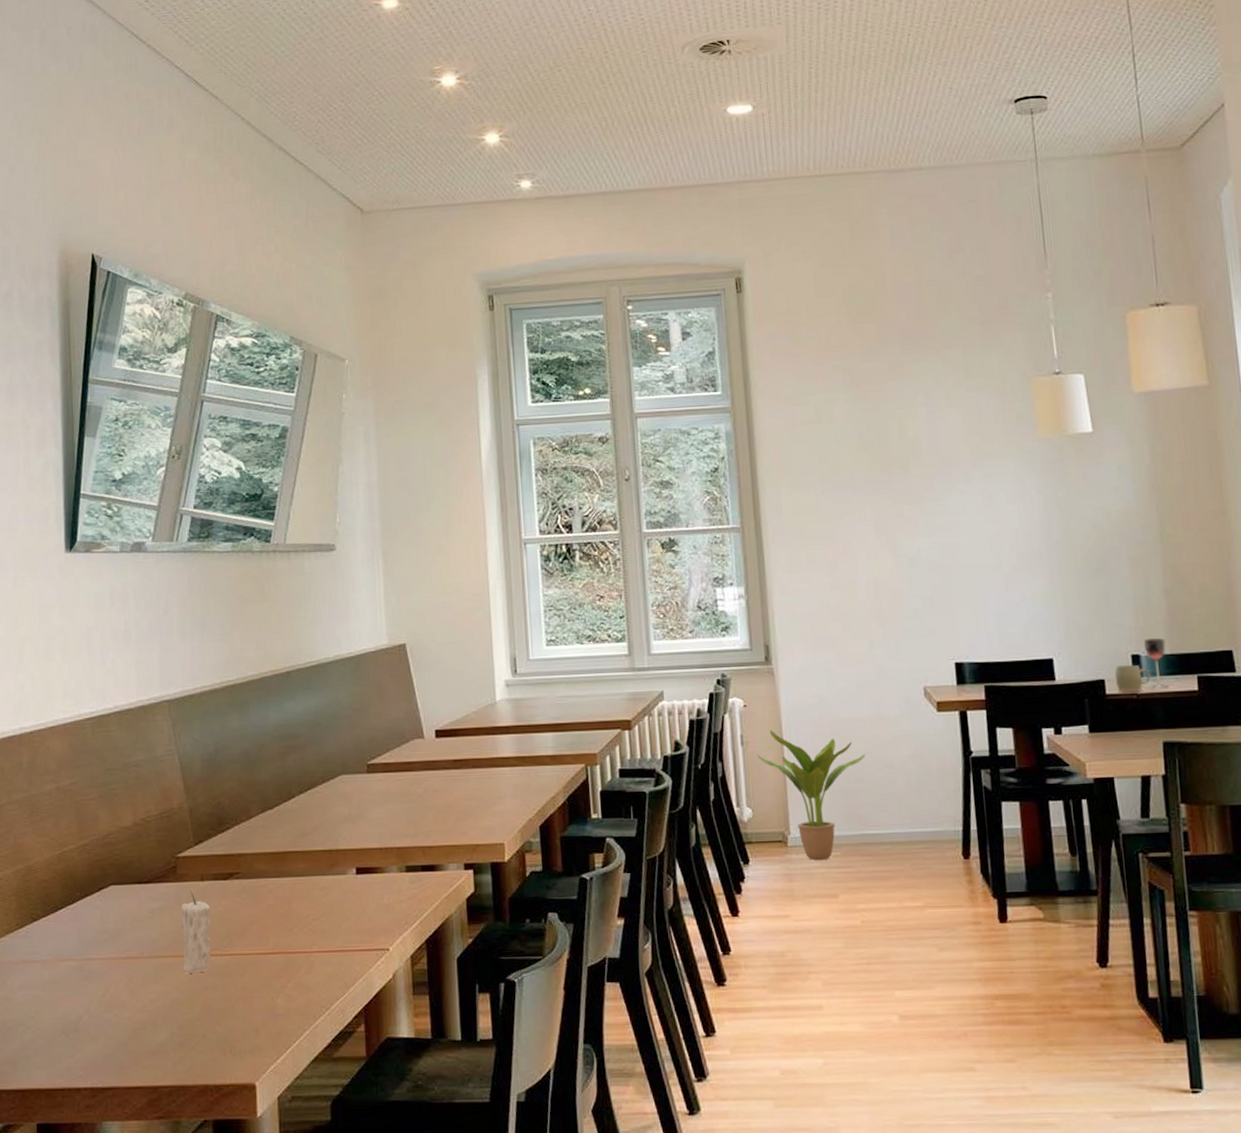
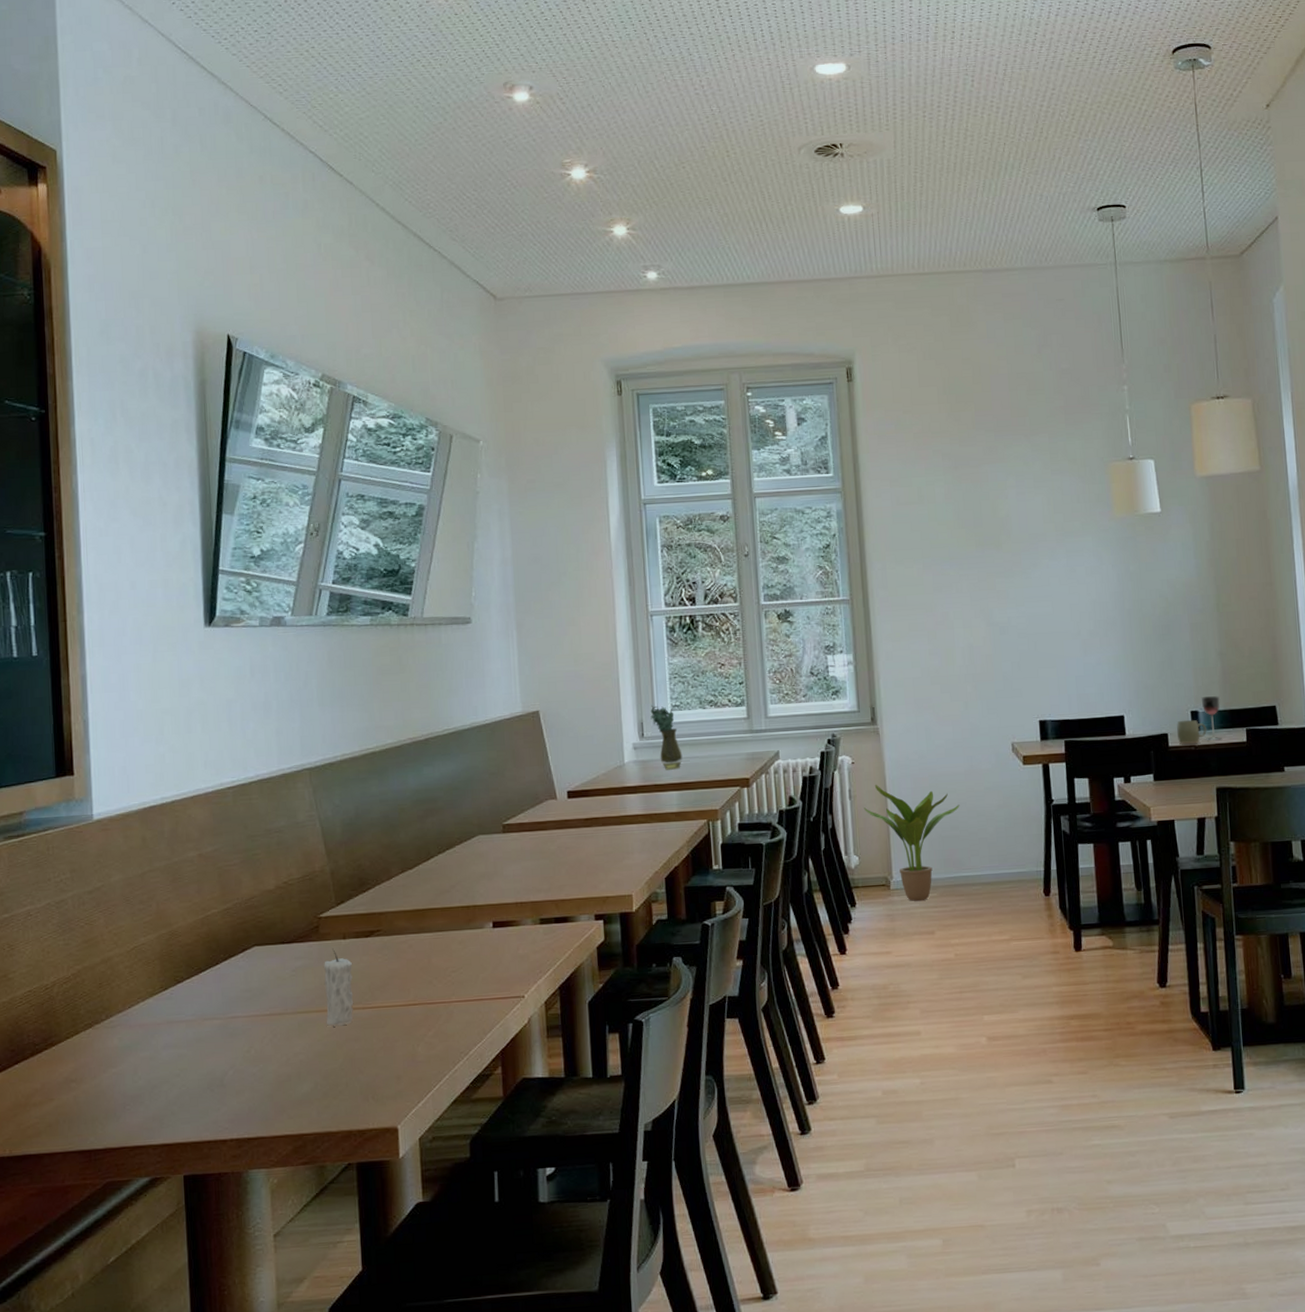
vase: none [523,639,559,710] -> present [650,705,683,770]

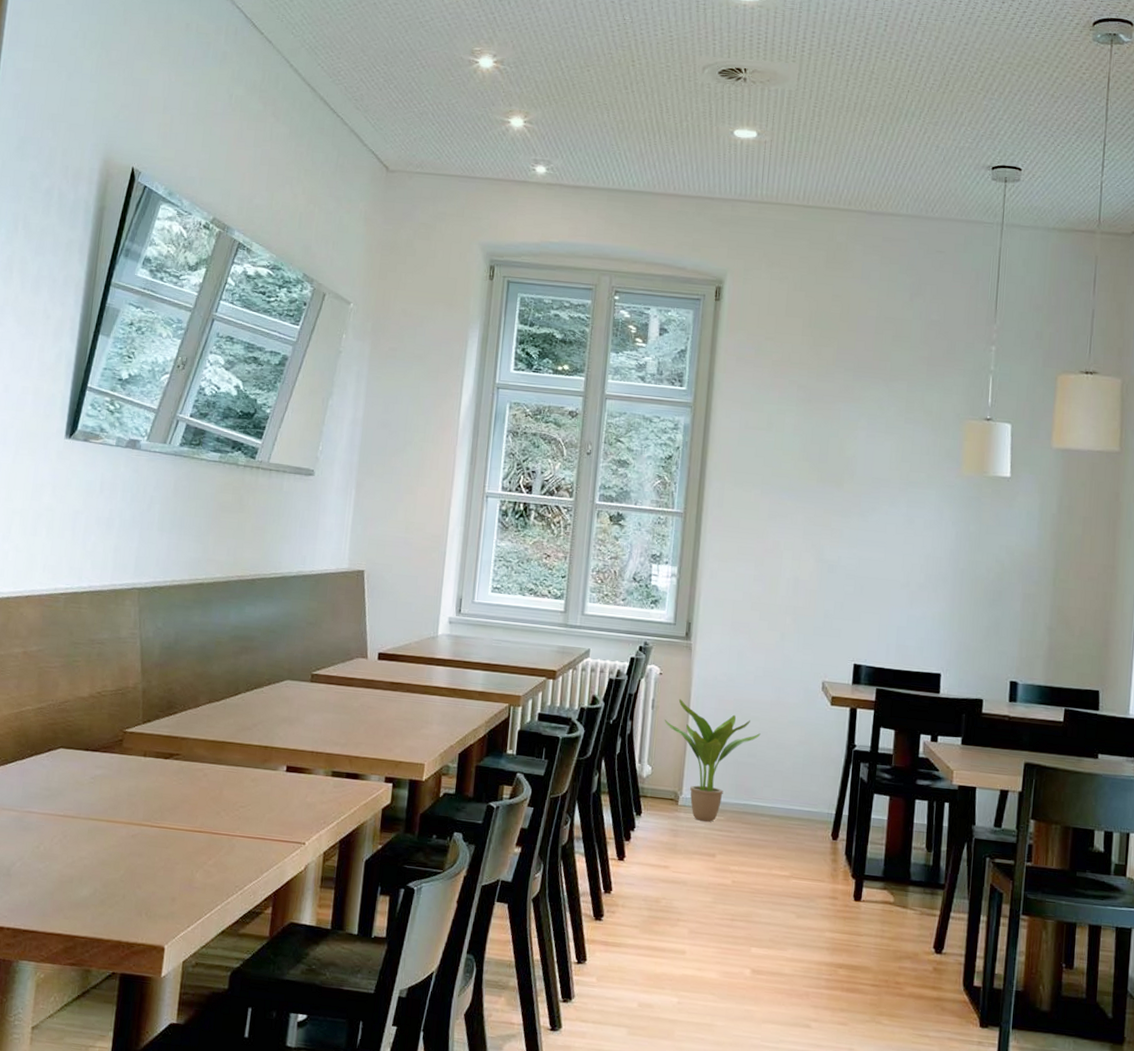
candle: present [324,948,354,1027] -> none [114,763,149,839]
vase: present [650,705,683,770] -> none [470,583,496,650]
mug: present [1176,719,1207,745] -> none [992,688,1024,714]
wineglass: present [1201,696,1222,741] -> none [1022,669,1042,715]

